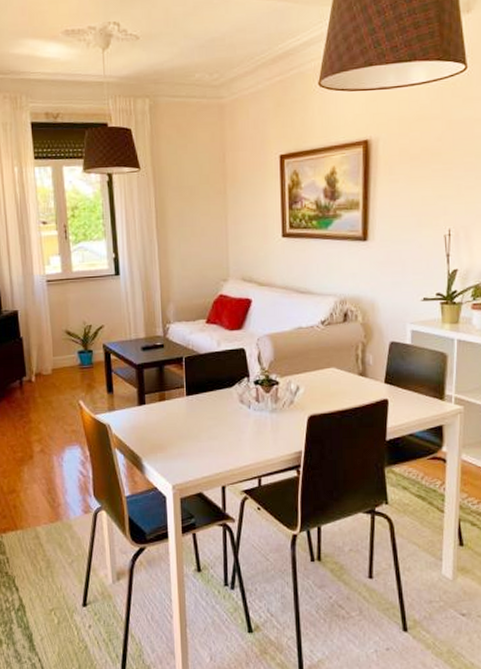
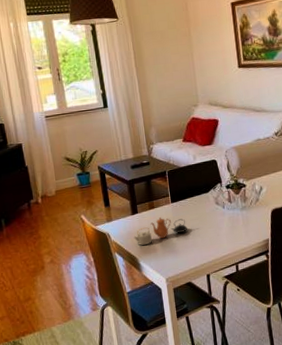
teapot: none [138,411,204,443] -> present [133,217,188,245]

